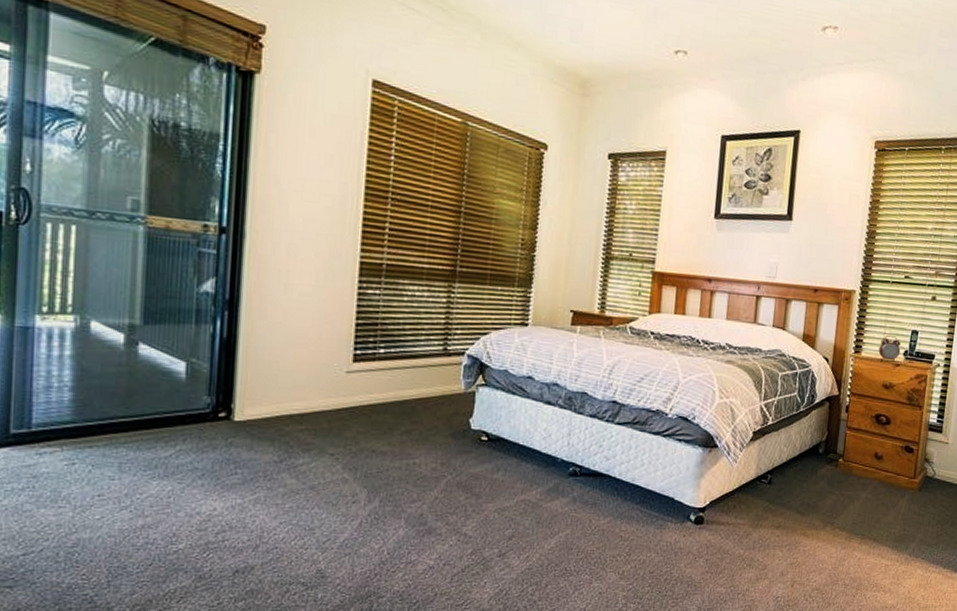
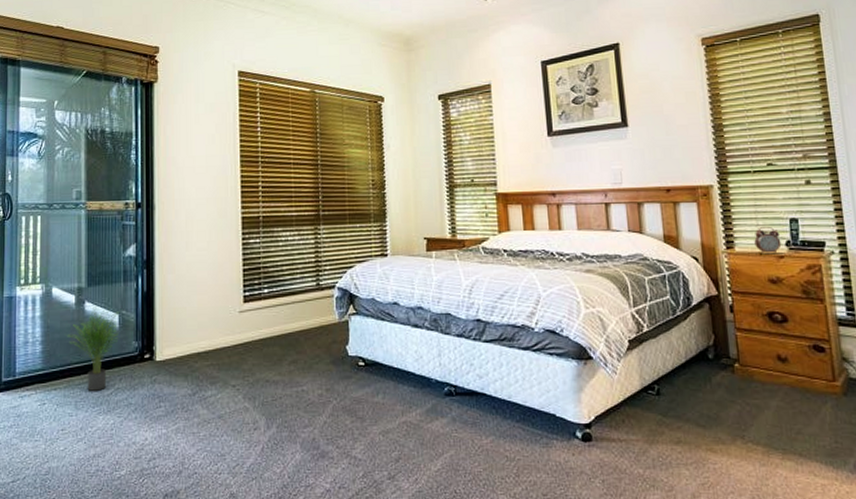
potted plant: none [111,350,187,452] -> present [68,306,119,391]

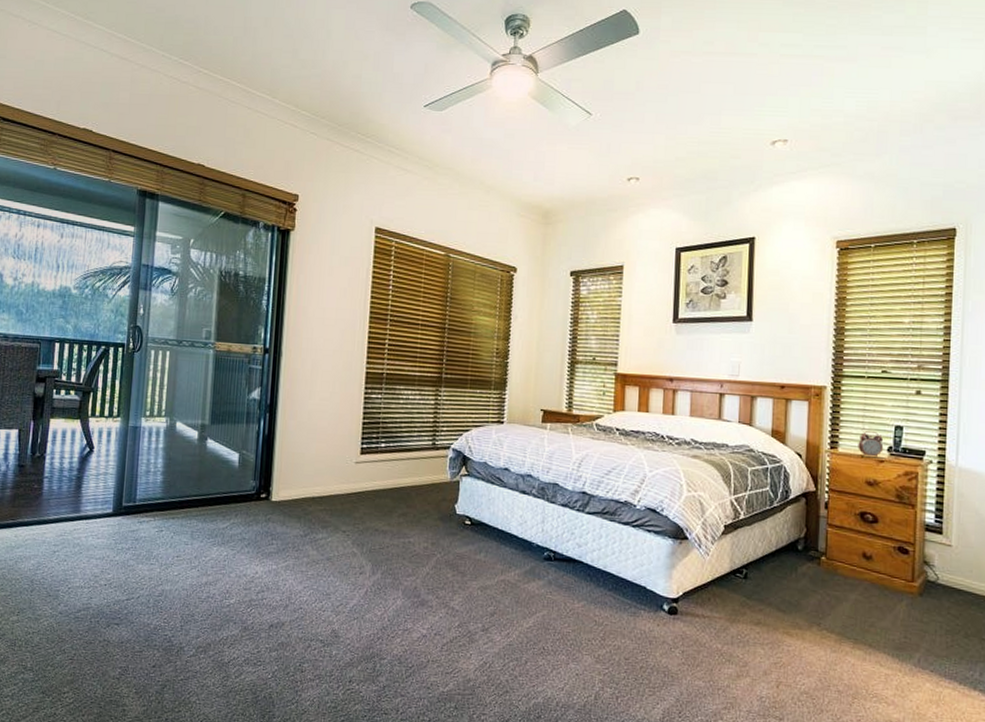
potted plant: present [68,306,119,391] -> none [188,444,239,524]

